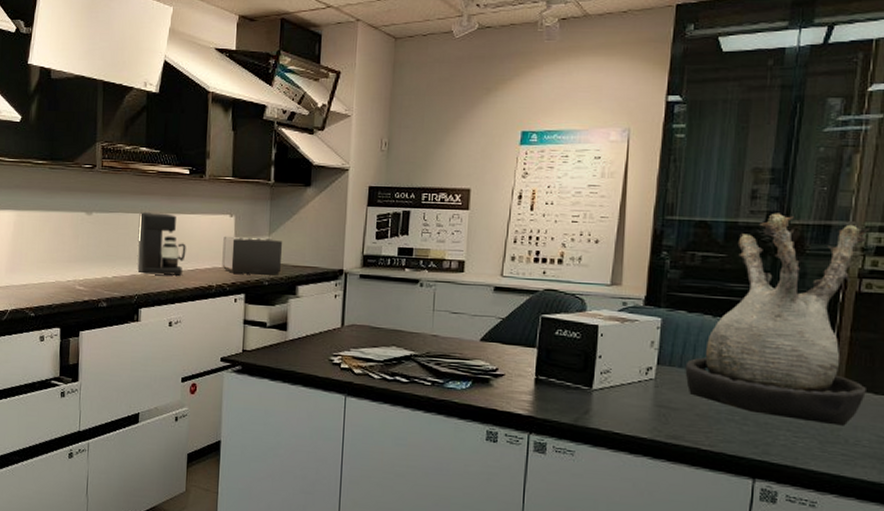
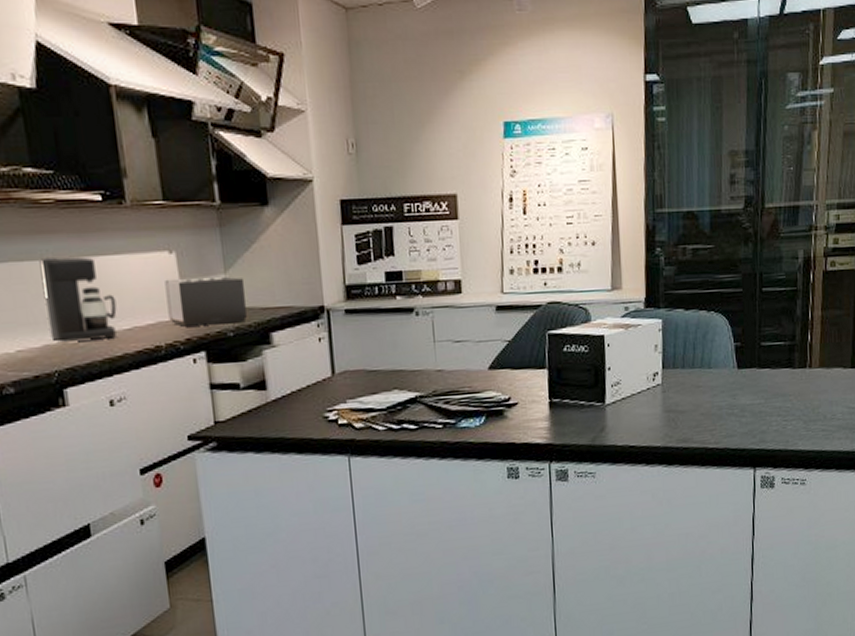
plant: present [685,213,870,426] -> none [687,197,837,404]

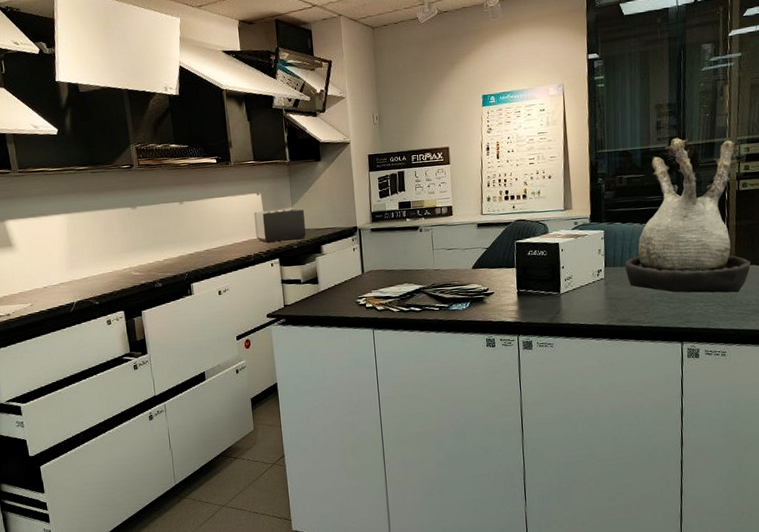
coffee maker: present [43,257,118,344] -> none [180,199,224,255]
plant: none [687,197,837,404] -> present [625,137,751,293]

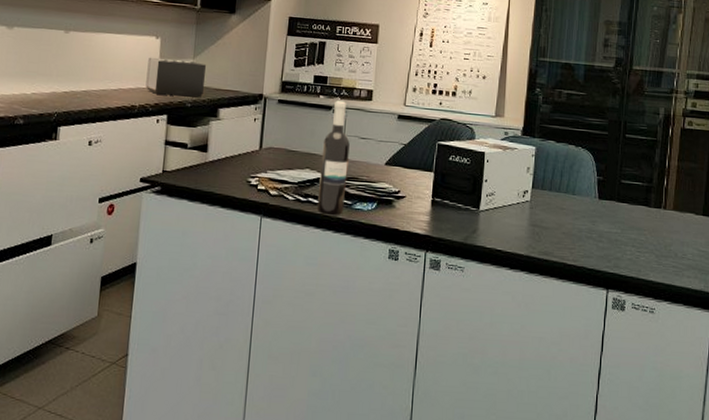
wine bottle: none [415,220,442,320] -> present [316,100,350,216]
plant: present [625,137,751,293] -> none [554,59,690,242]

